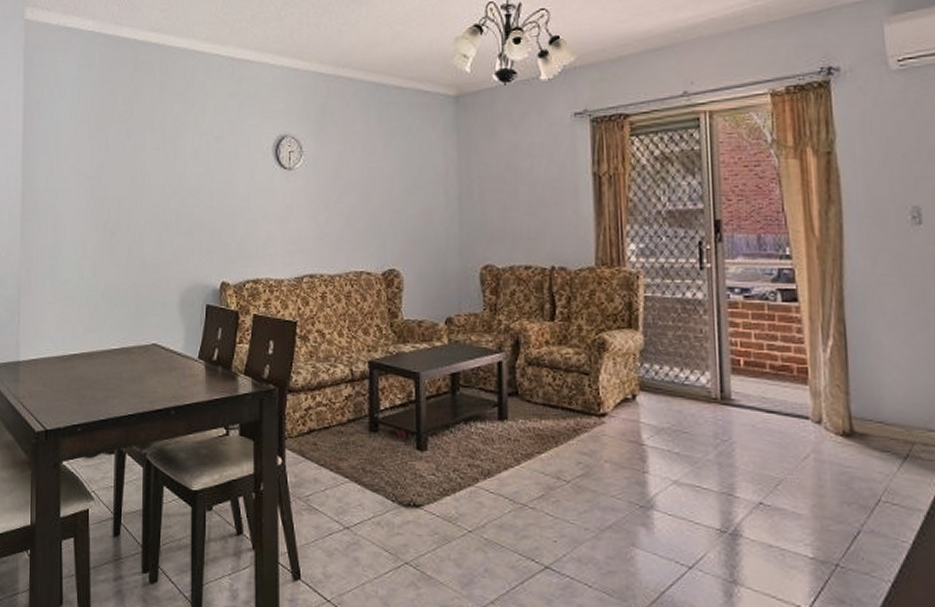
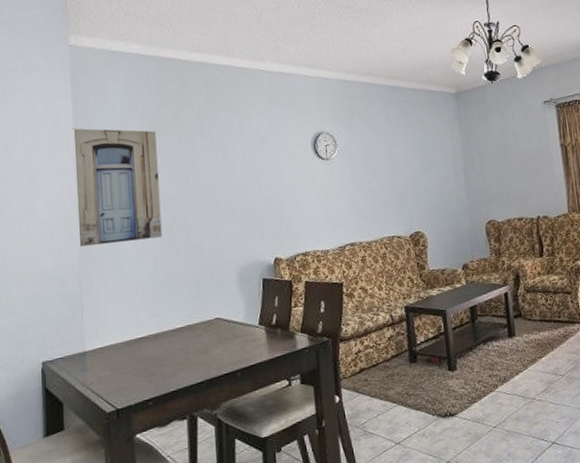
wall art: none [22,113,105,245] -> present [72,128,162,246]

